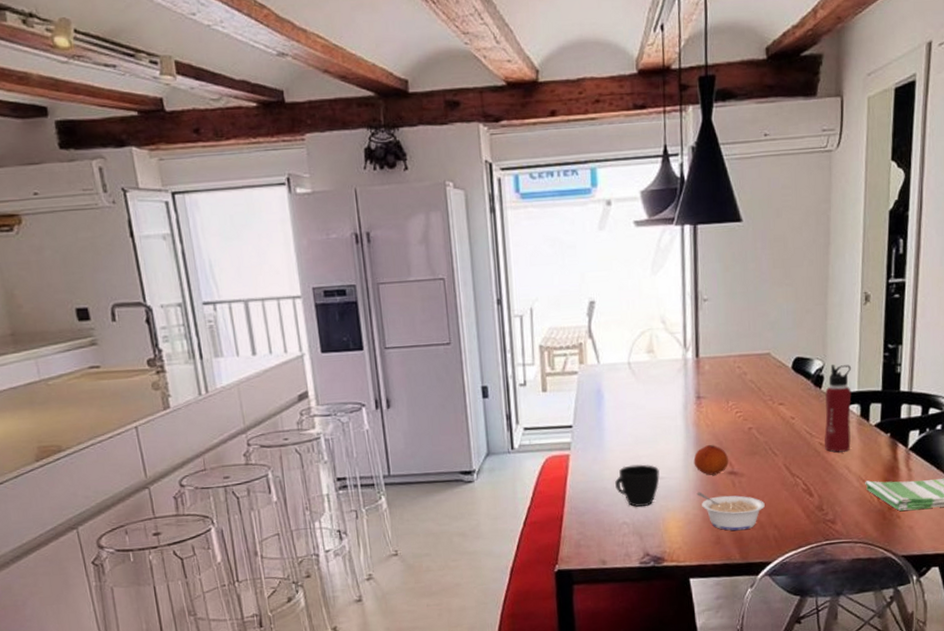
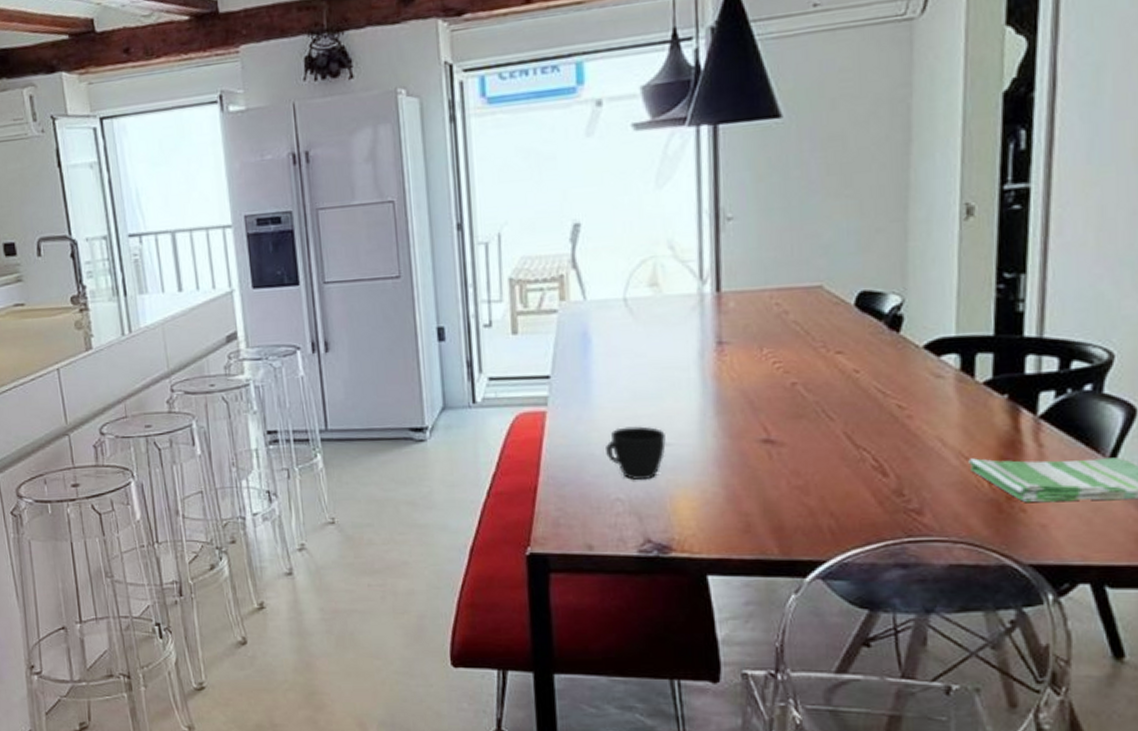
fruit: present [693,444,728,475] -> none [713,403,762,443]
legume: present [696,491,765,531] -> none [717,464,816,517]
water bottle: present [824,365,852,453] -> none [905,301,947,419]

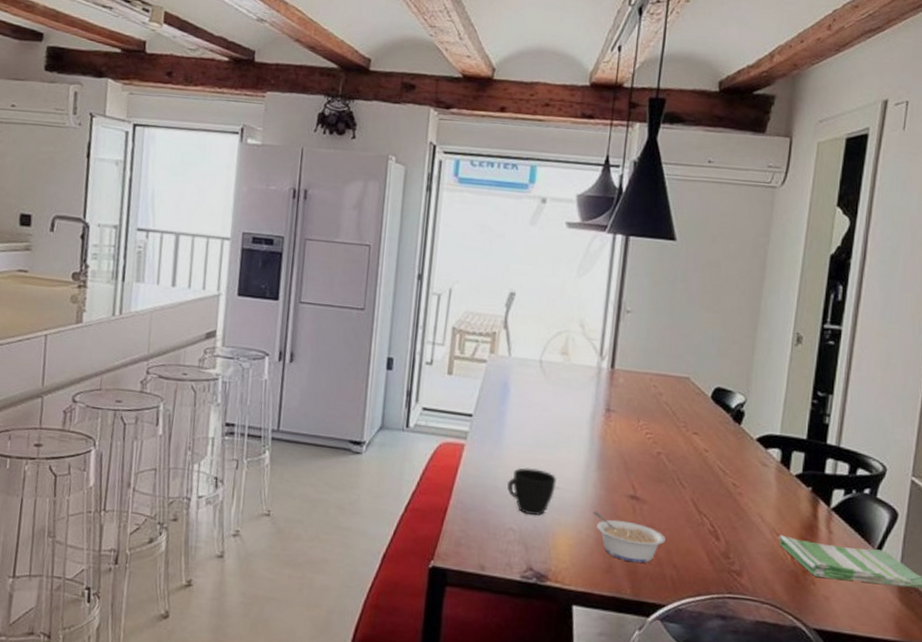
legume: none [717,464,816,517] -> present [592,511,665,564]

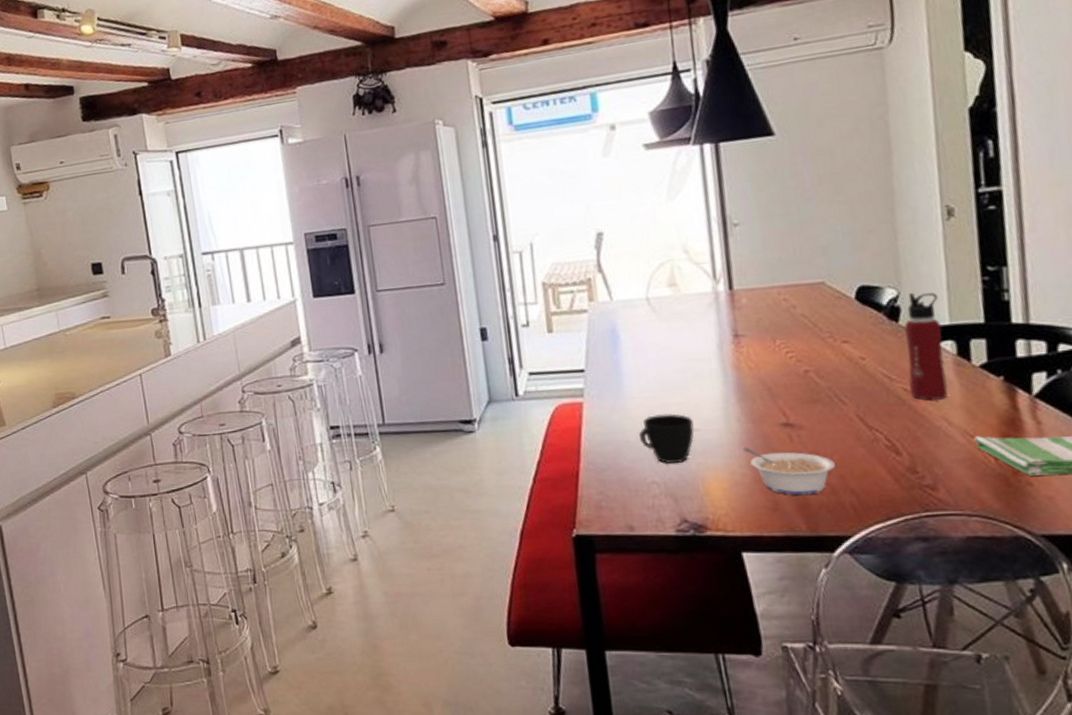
water bottle: none [738,402,776,498] -> present [904,293,948,401]

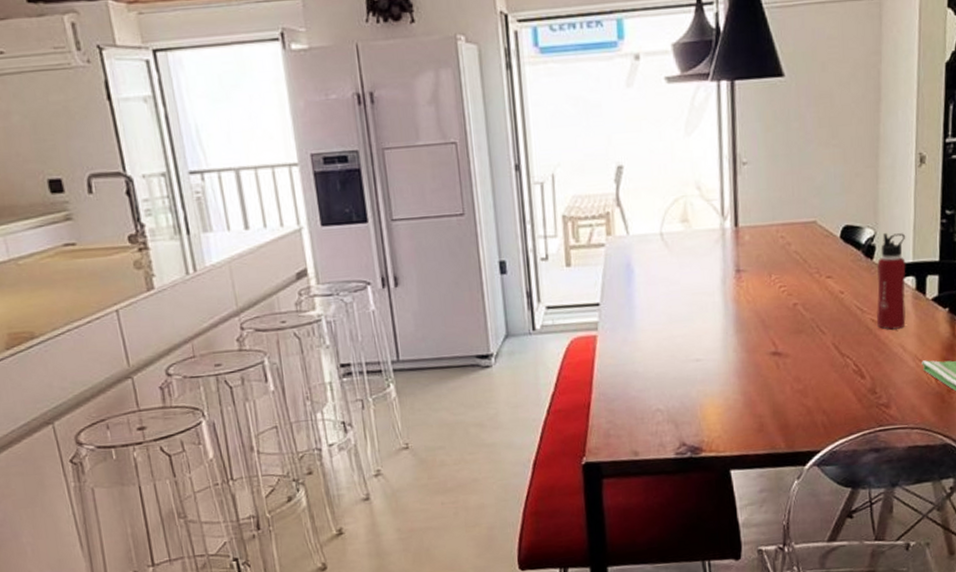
cup: present [639,413,694,465] -> none [647,345,696,393]
legume: present [743,447,835,496] -> none [737,374,812,417]

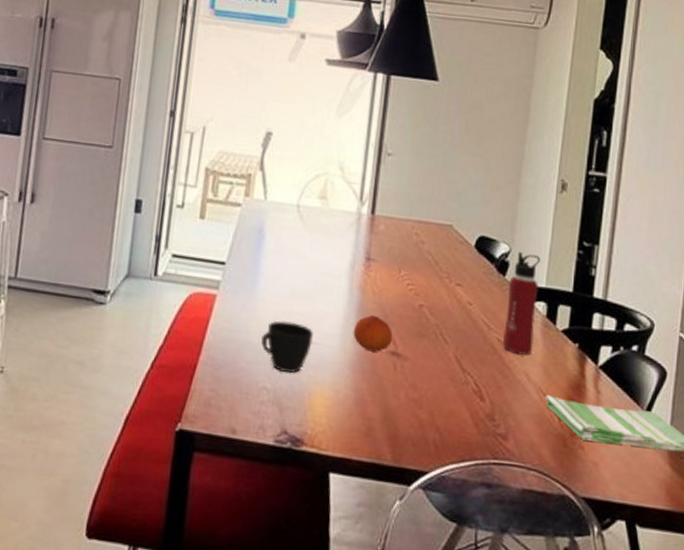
cup: none [647,345,696,393] -> present [261,320,313,374]
fruit: none [733,322,772,356] -> present [353,314,393,352]

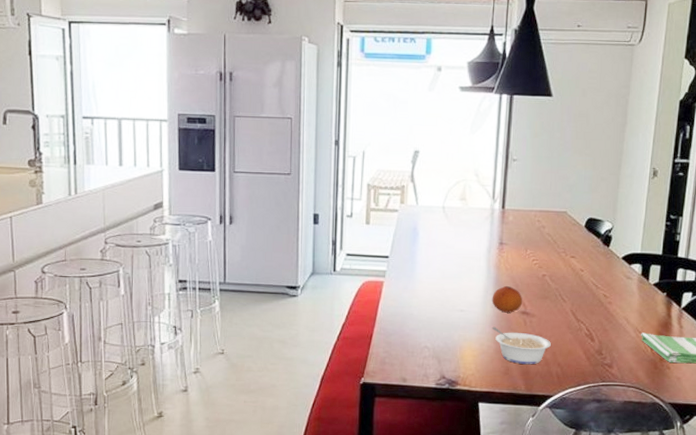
cup: present [261,320,313,374] -> none [421,296,461,335]
legume: none [351,368,428,426] -> present [492,326,551,365]
water bottle: present [503,252,541,355] -> none [608,228,637,305]

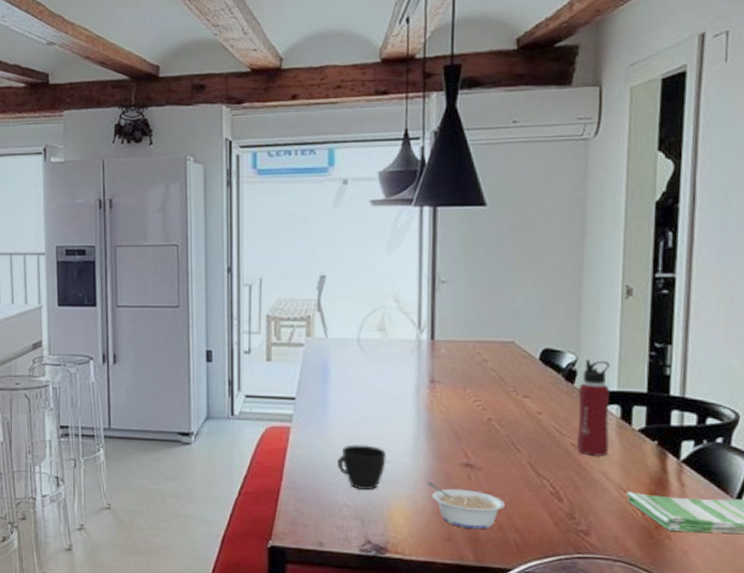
cup: none [421,296,461,335] -> present [337,444,386,491]
fruit: present [492,285,522,313] -> none [424,431,464,465]
water bottle: none [608,228,637,305] -> present [577,360,611,456]

